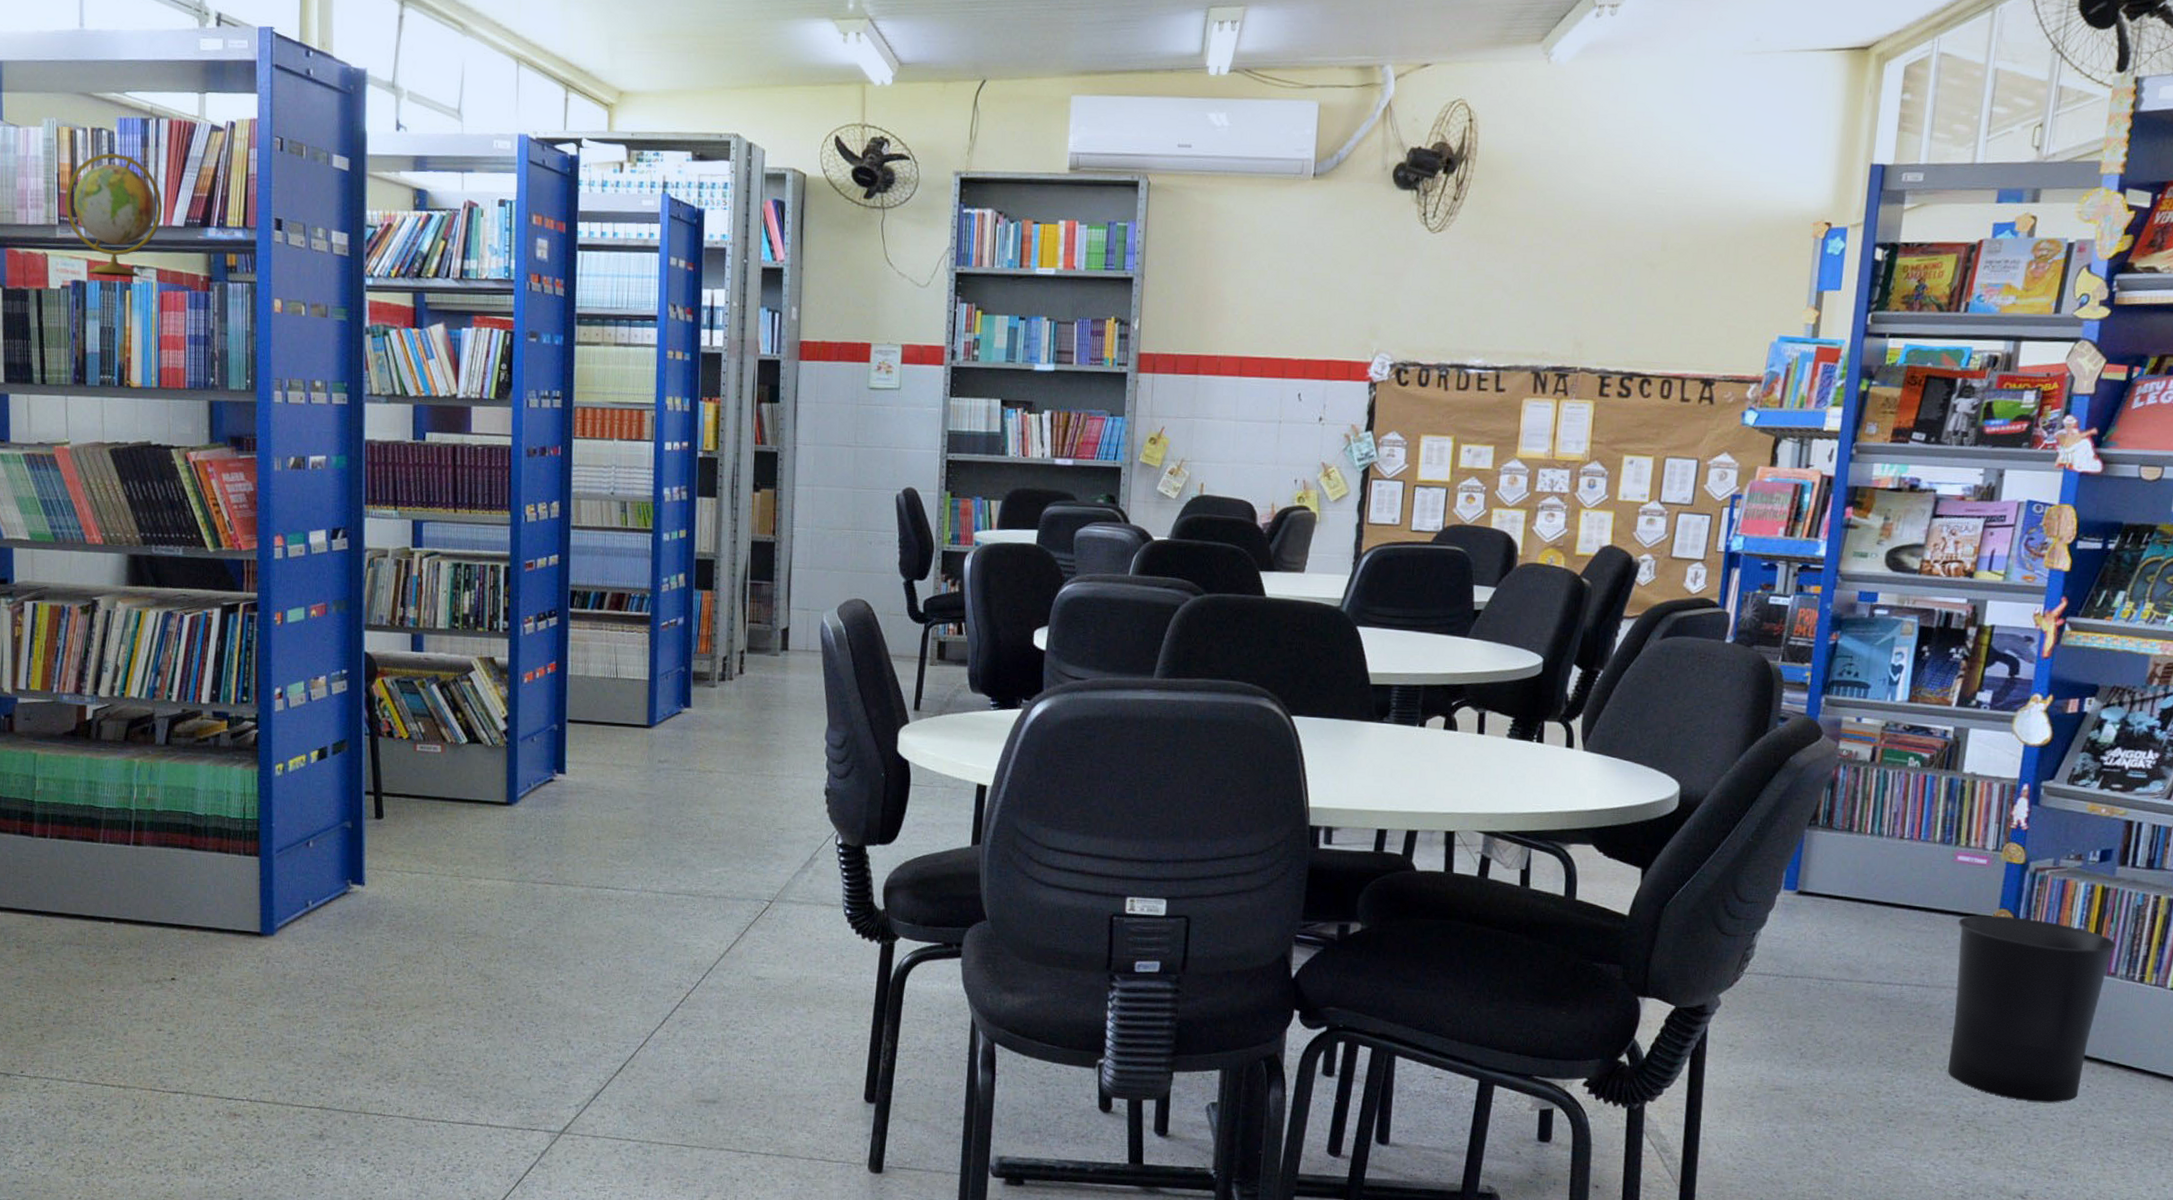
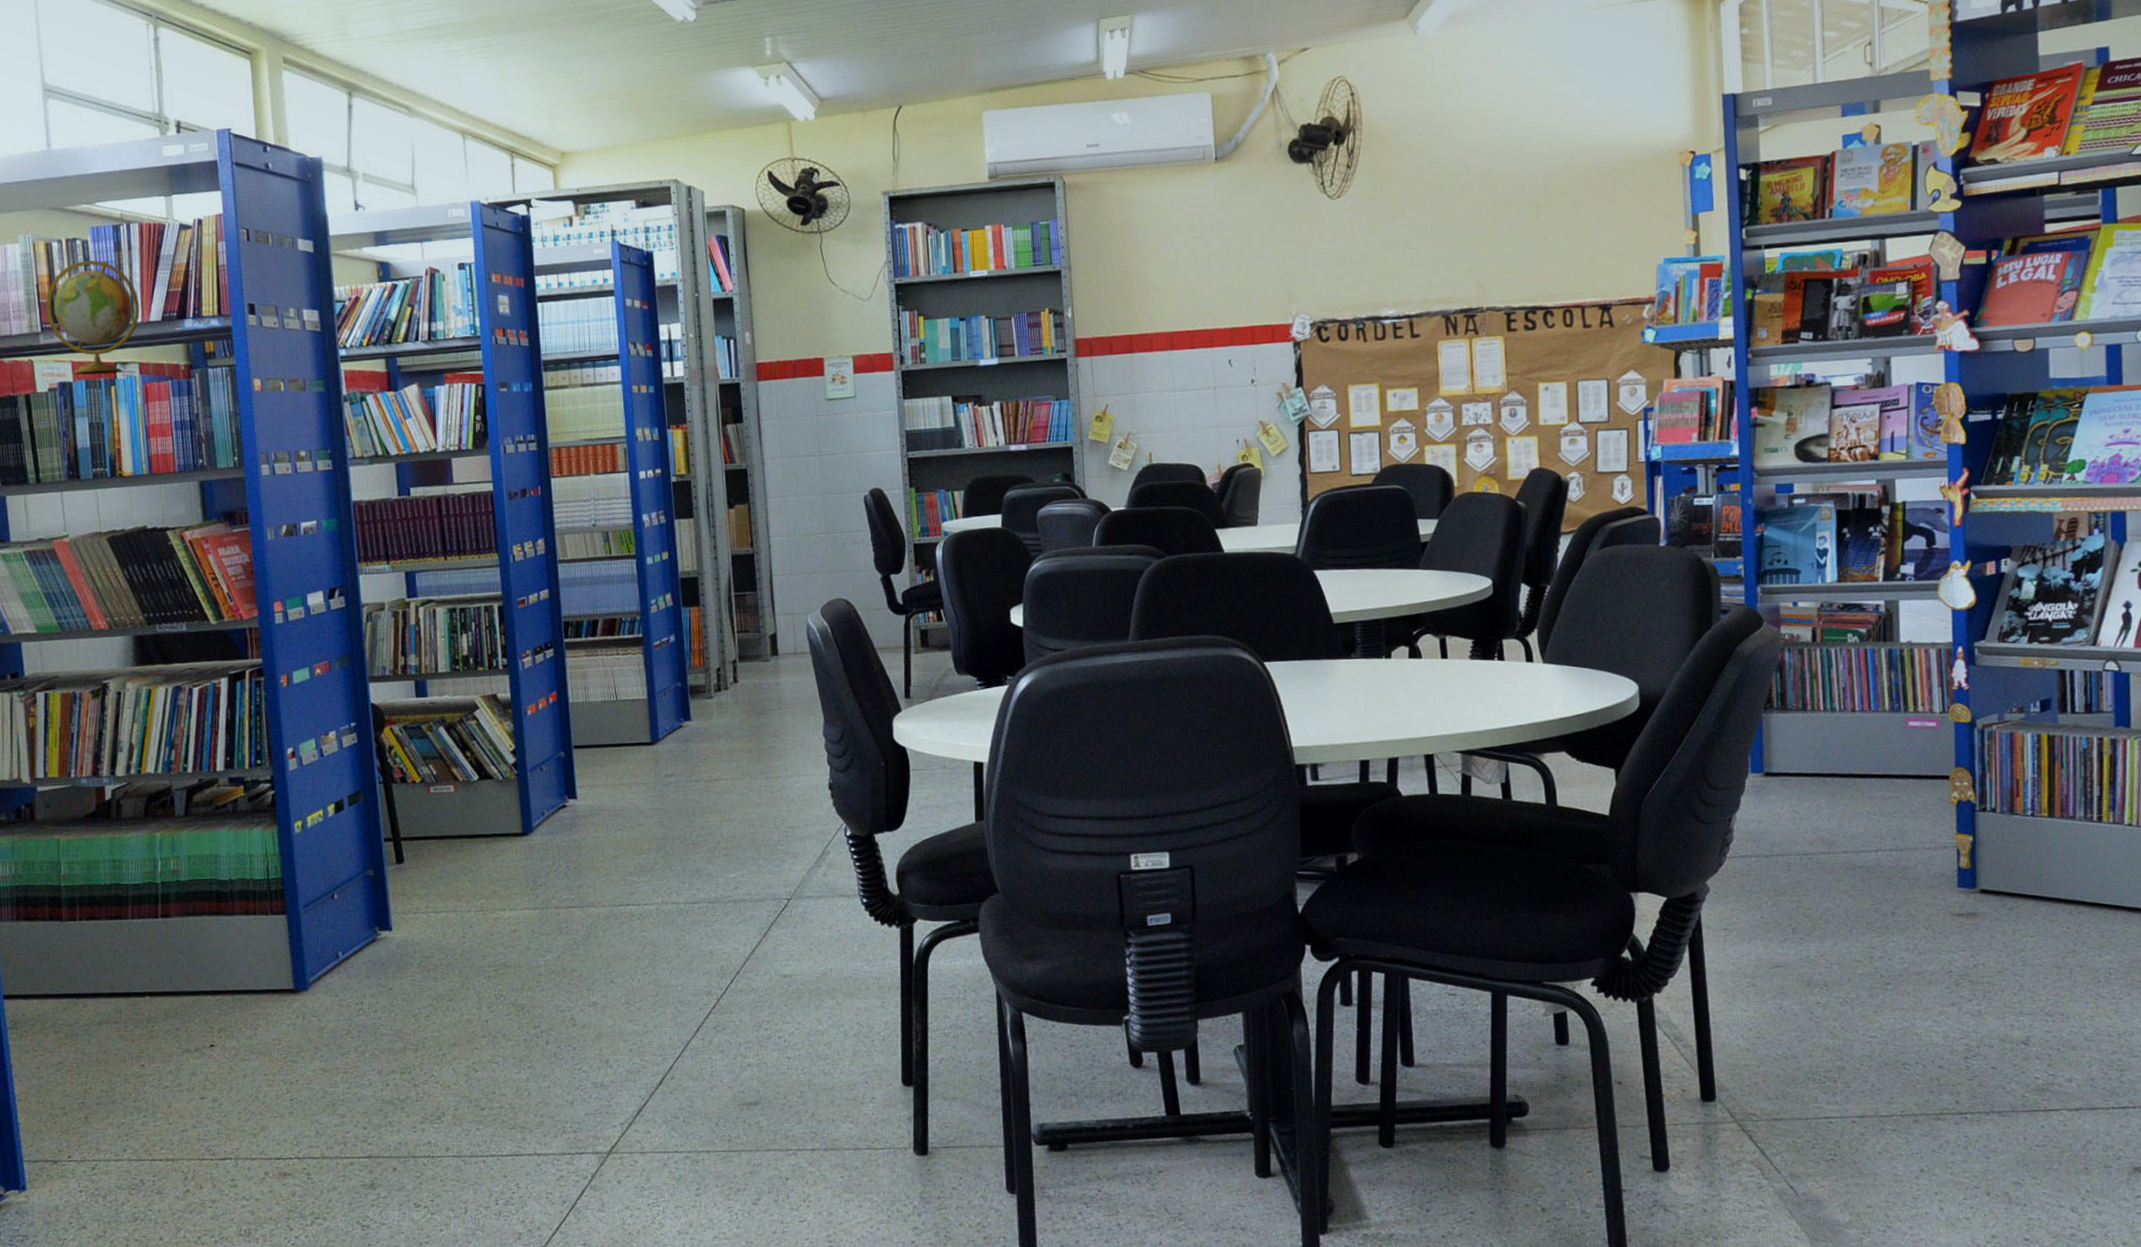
waste bin: present [1947,915,2116,1103] -> none [1919,773,2070,949]

